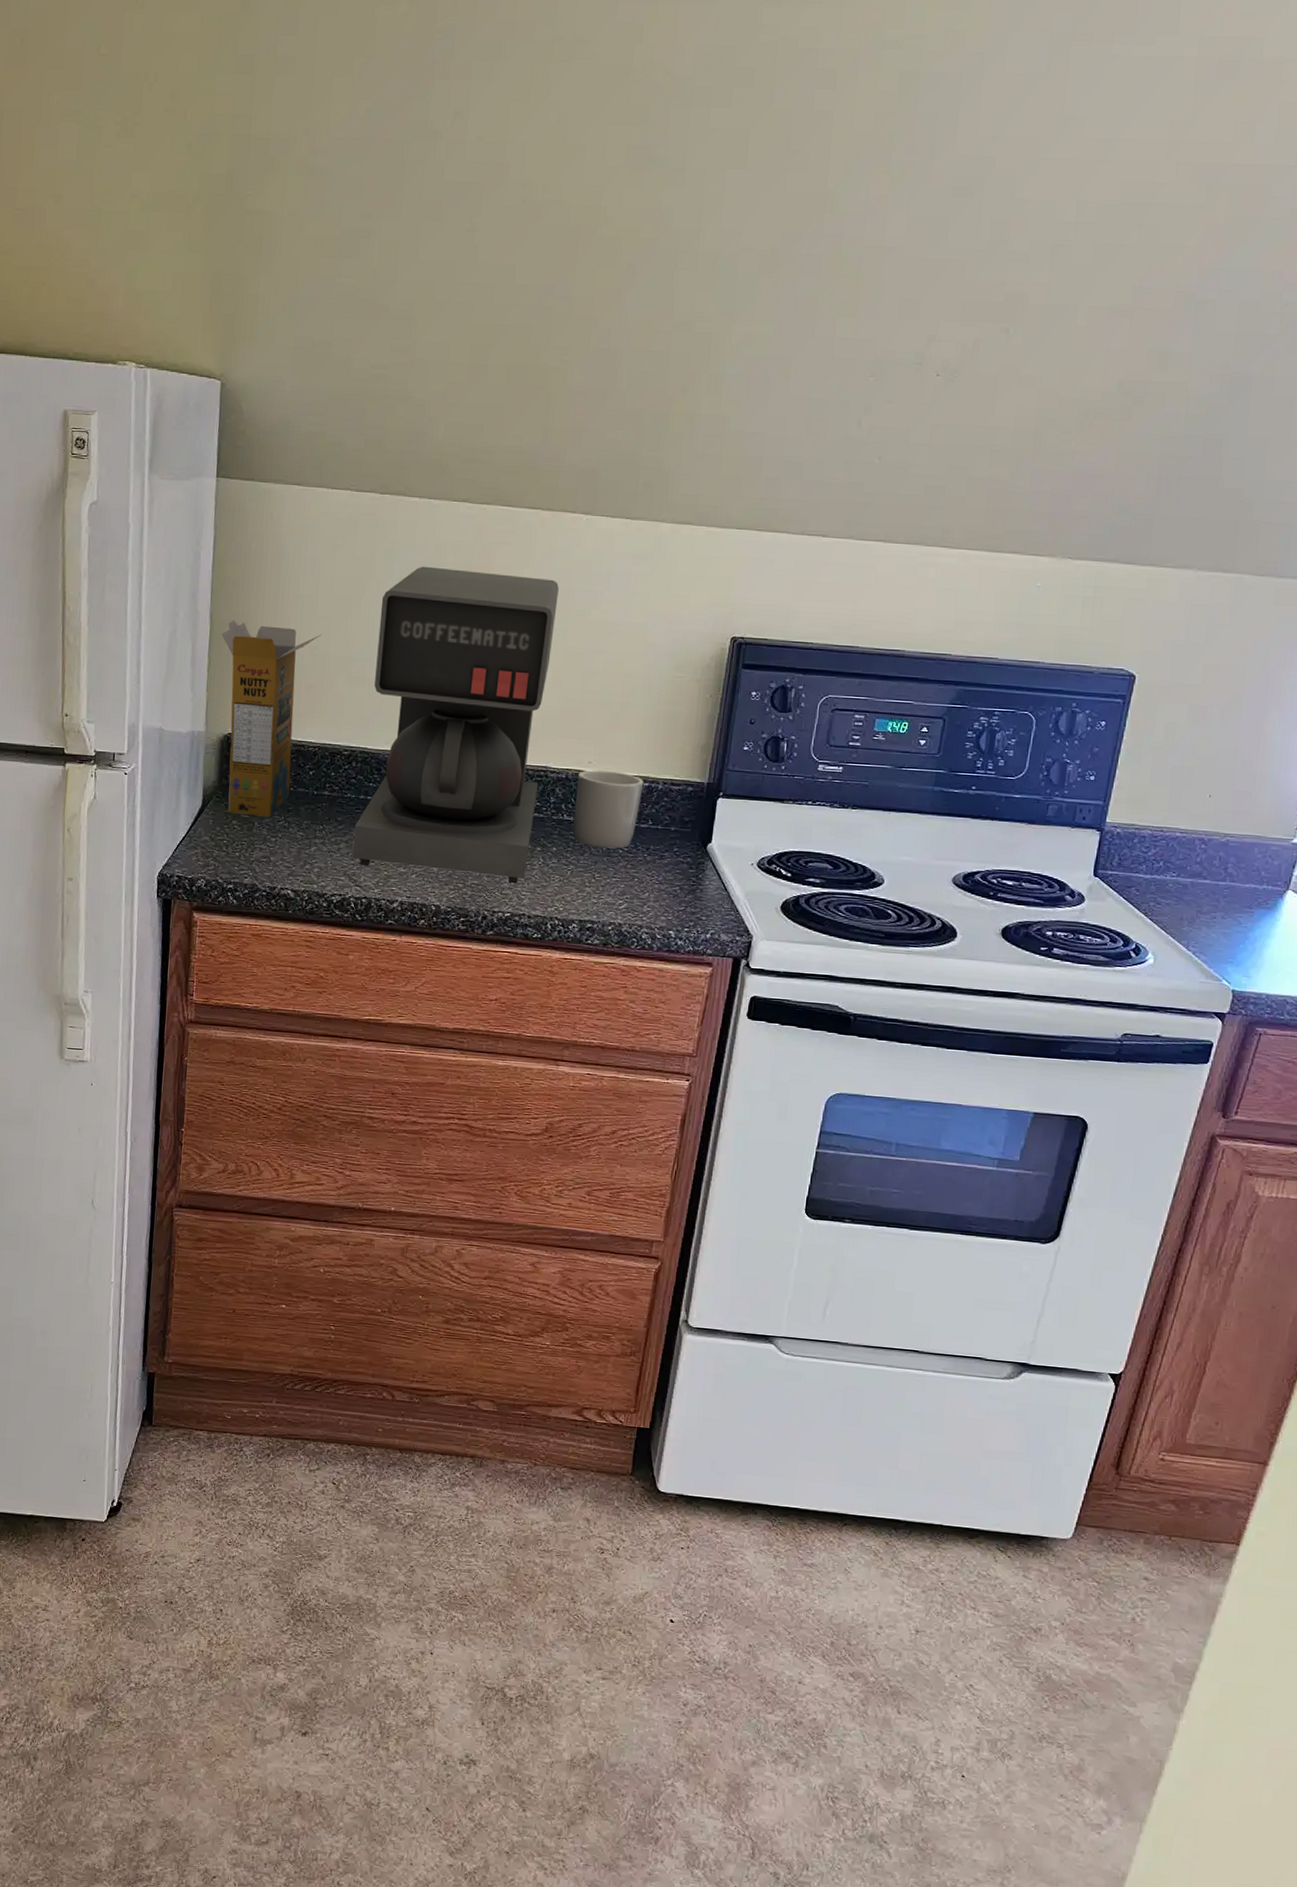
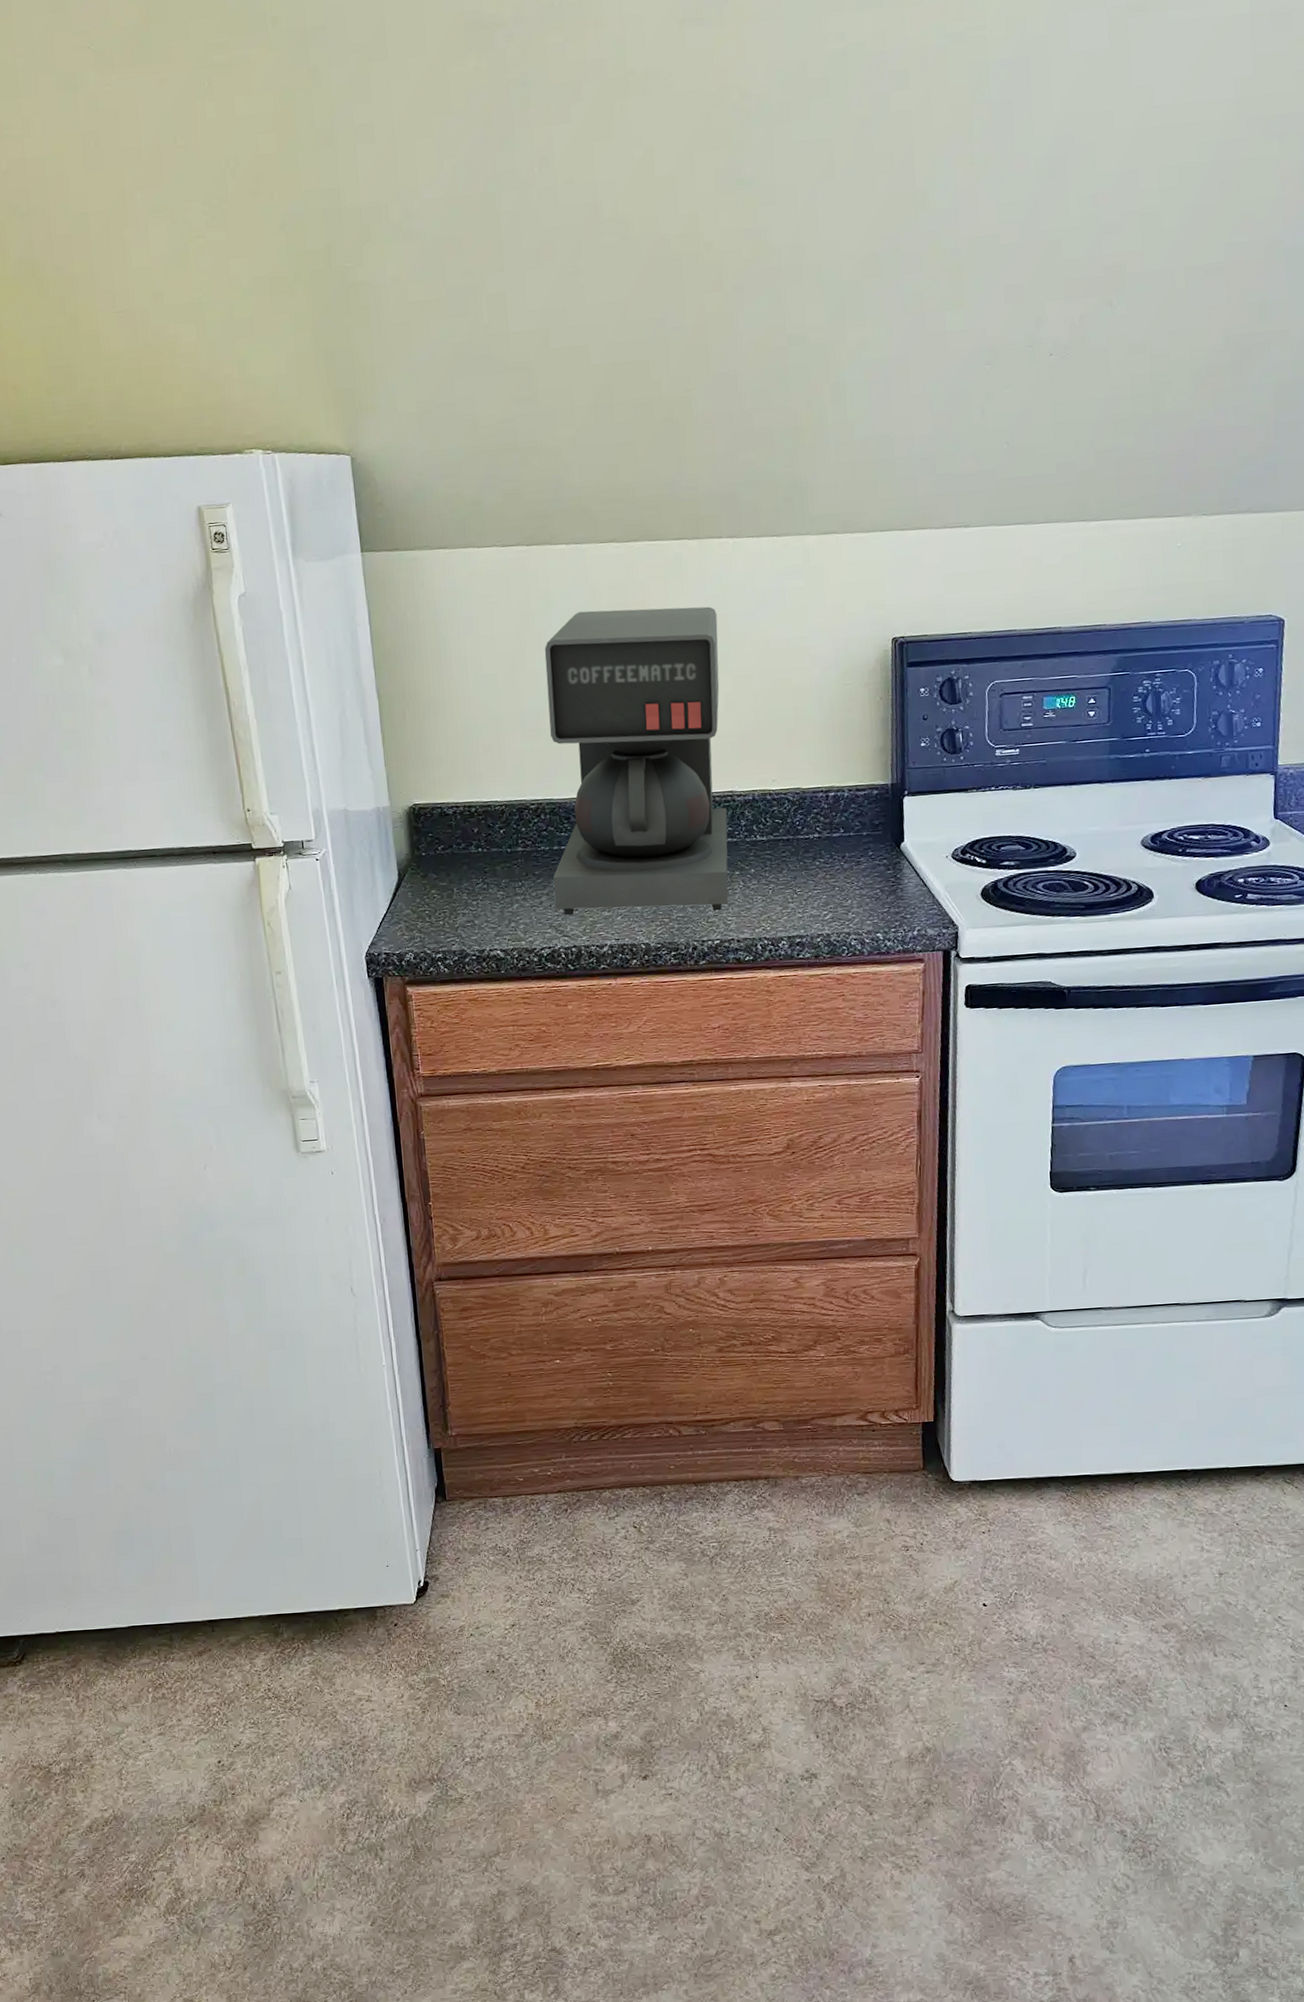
cereal box: present [221,620,321,817] -> none [391,691,490,883]
mug: present [572,770,644,849] -> none [764,785,830,863]

